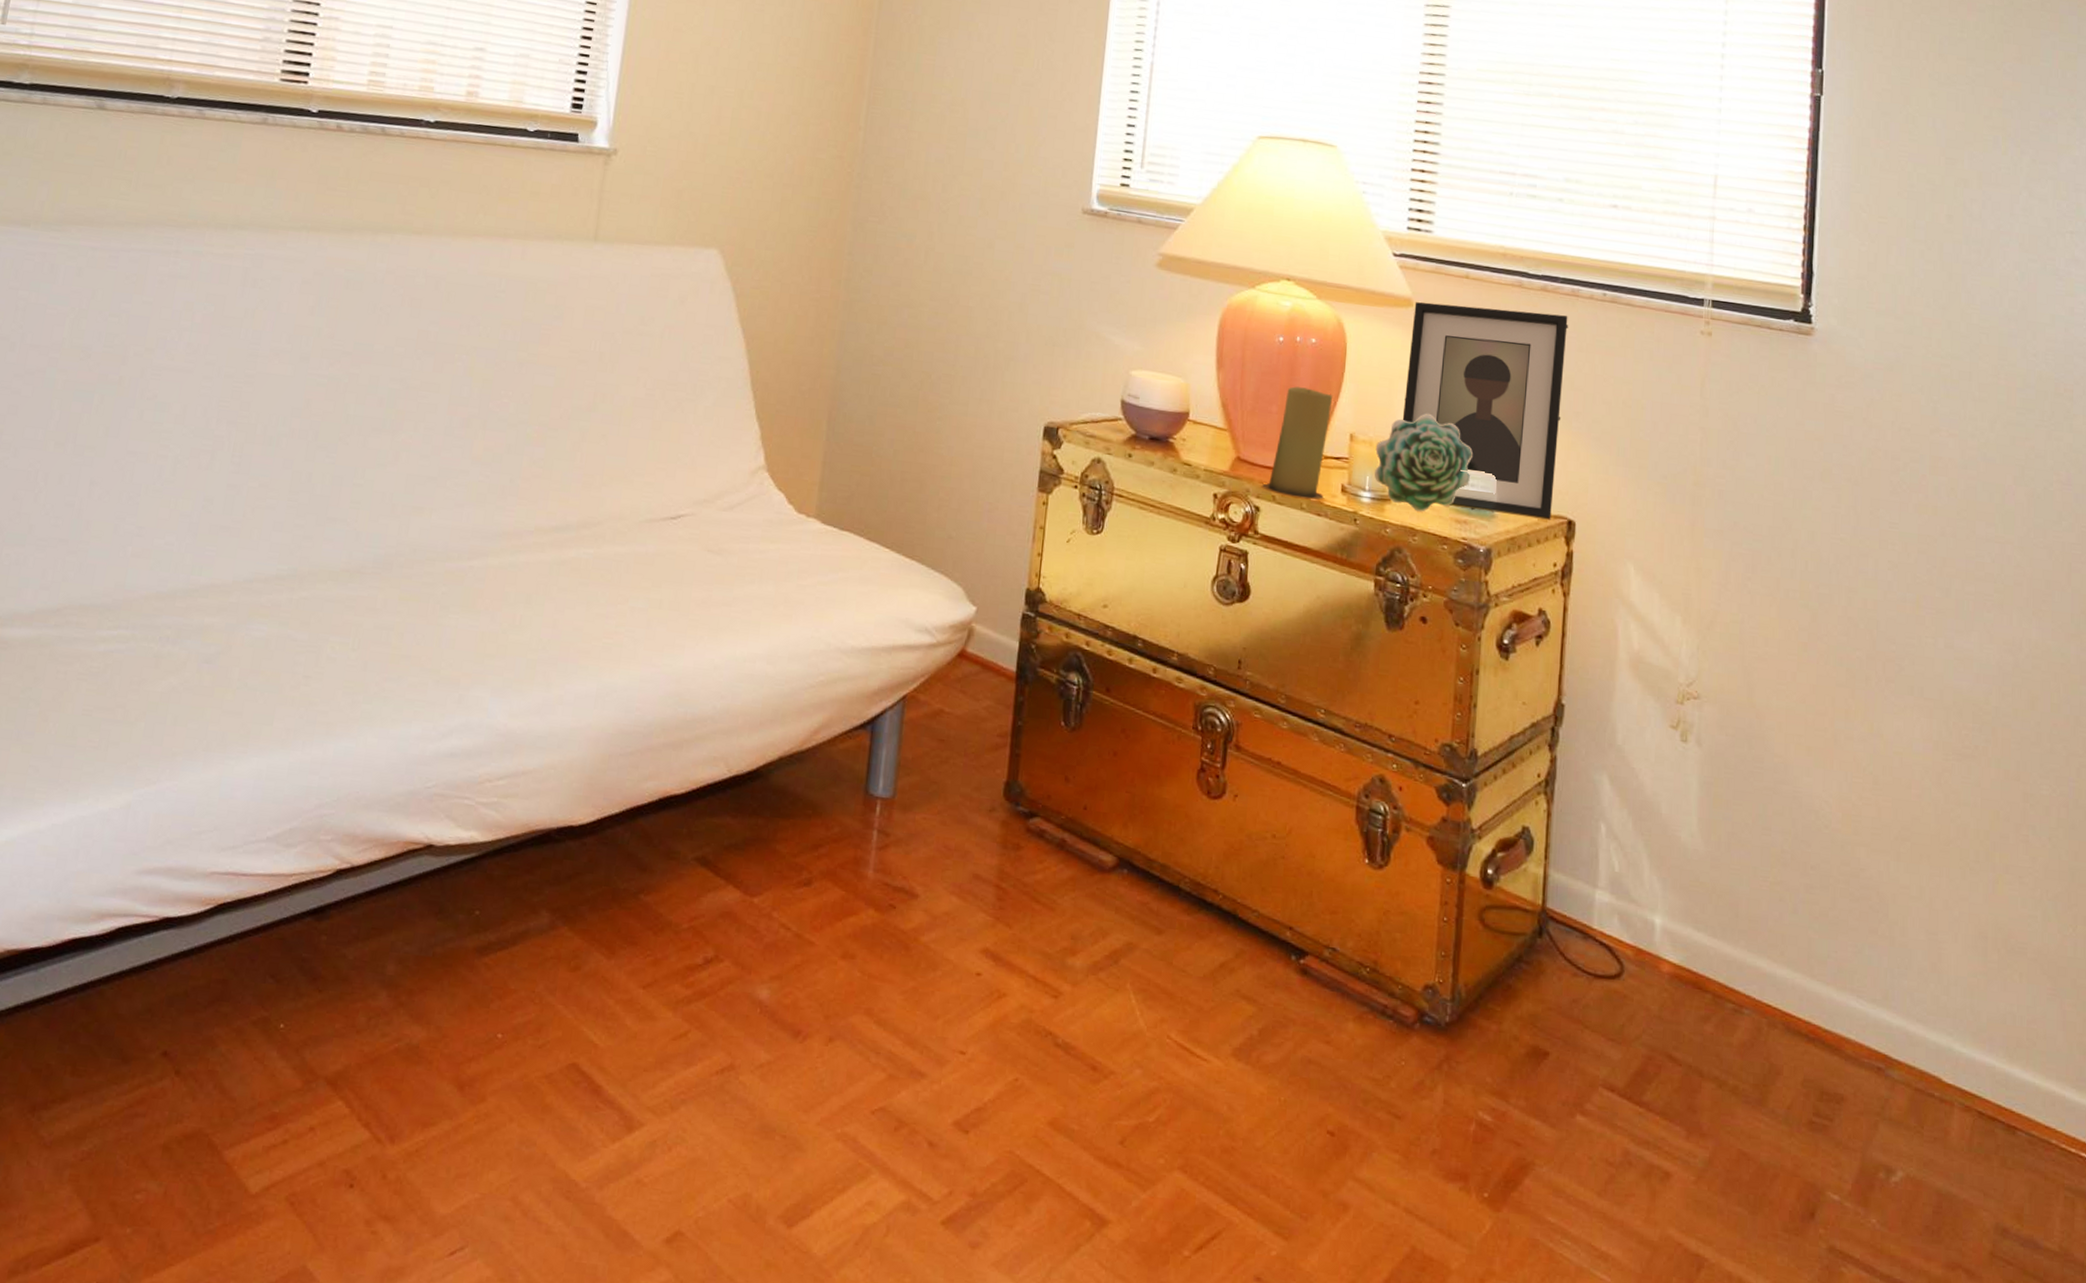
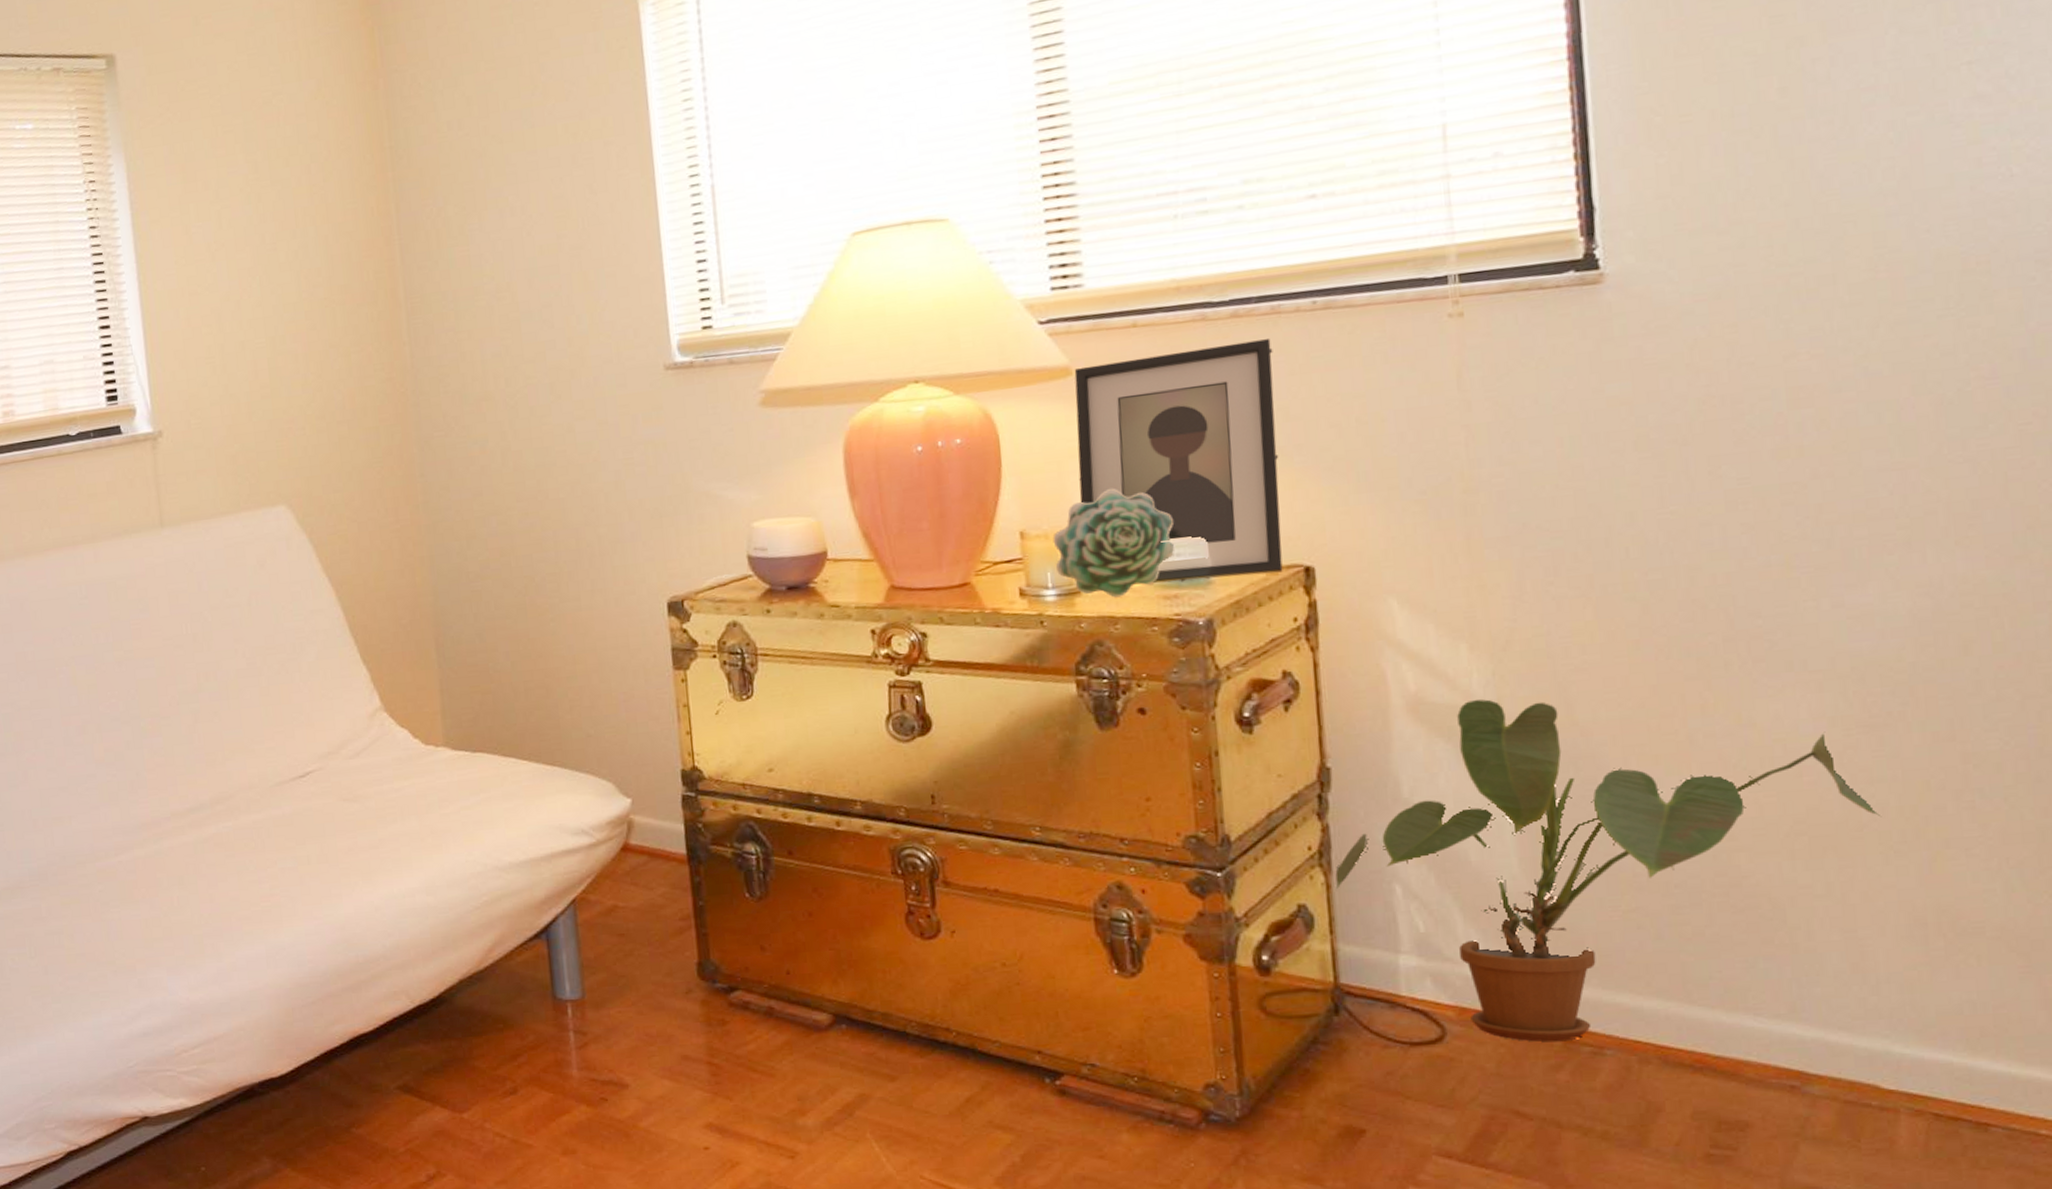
candle: present [1261,386,1333,501] -> none [924,493,1001,615]
house plant: none [1554,668,1964,995] -> present [1335,699,1882,1042]

